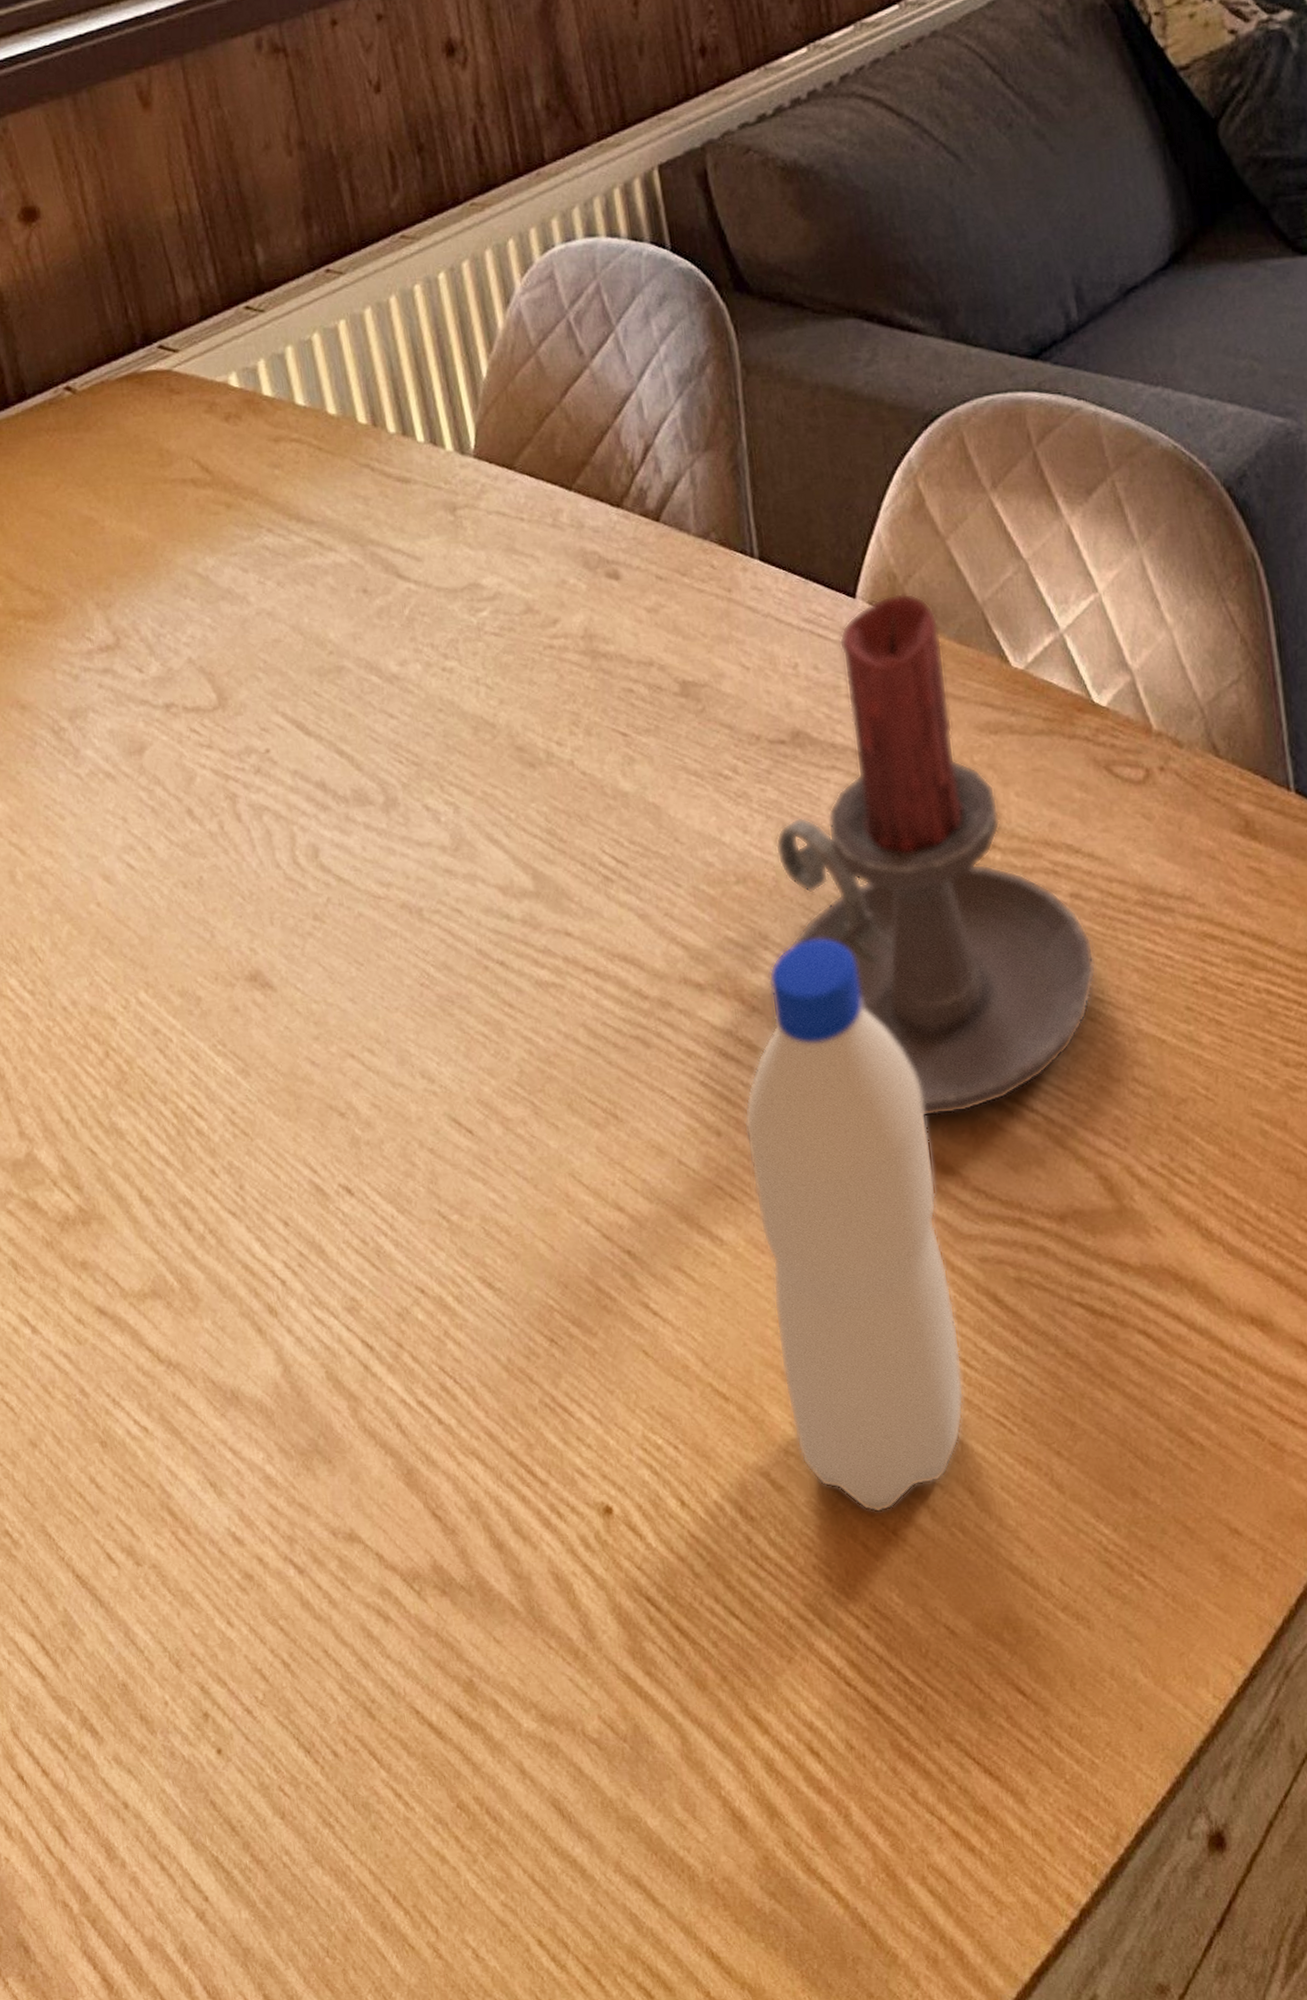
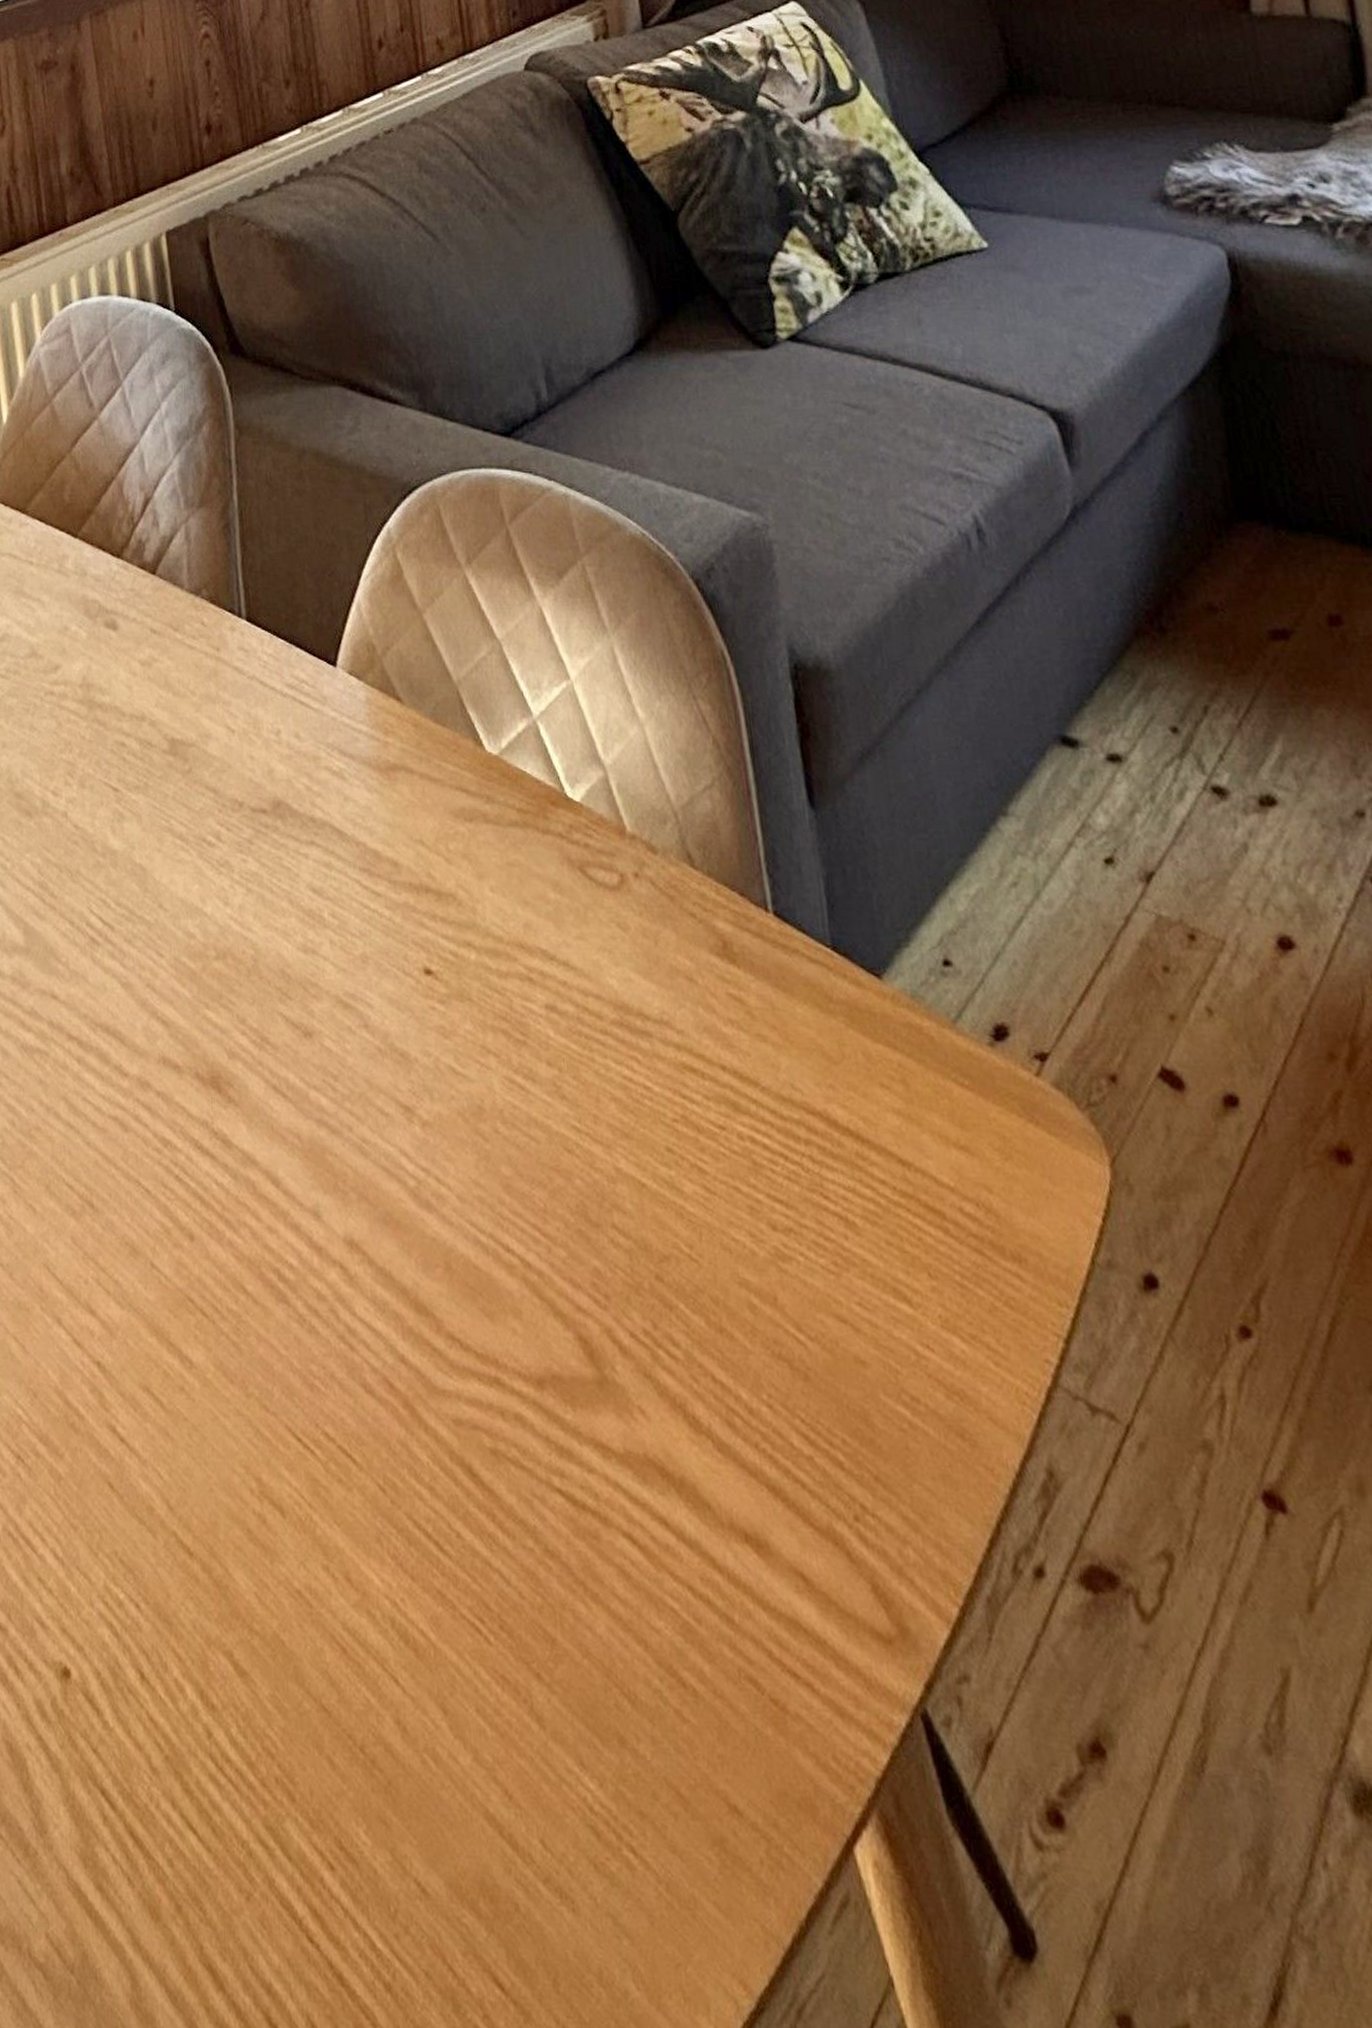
water bottle: present [743,939,964,1513] -> none [216,1029,438,1722]
candle holder: present [775,593,1097,1117] -> none [254,664,573,1244]

